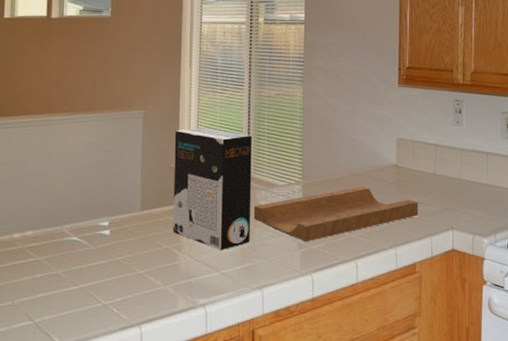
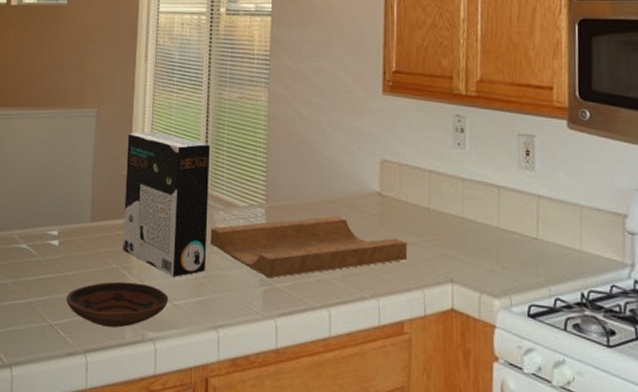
bowl: none [118,259,218,300] -> present [65,281,169,328]

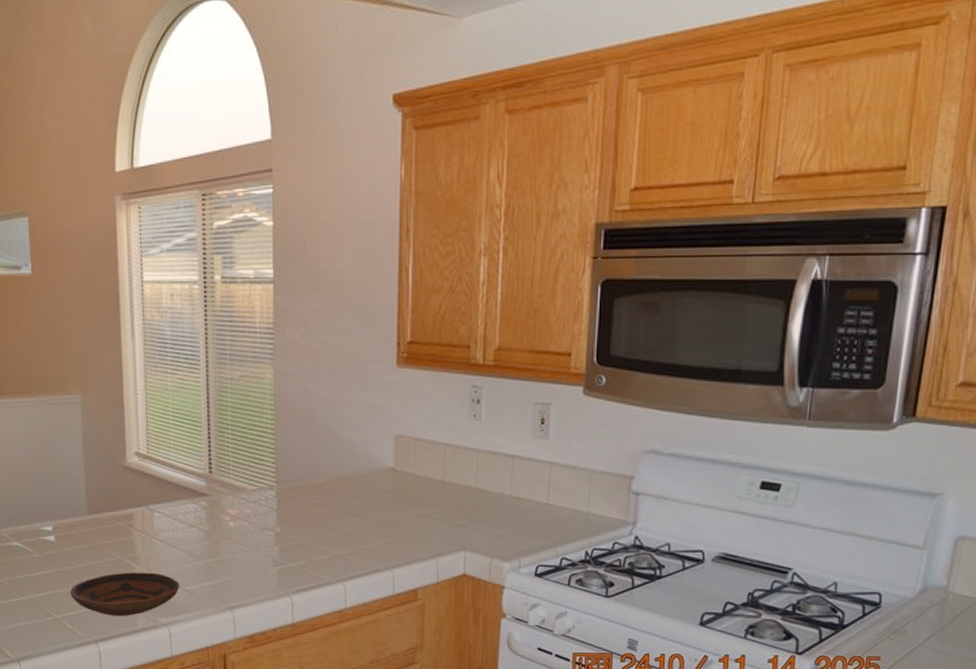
cereal box: present [123,132,210,277] -> none [120,417,216,563]
cutting board: present [210,216,408,279] -> none [219,494,422,558]

